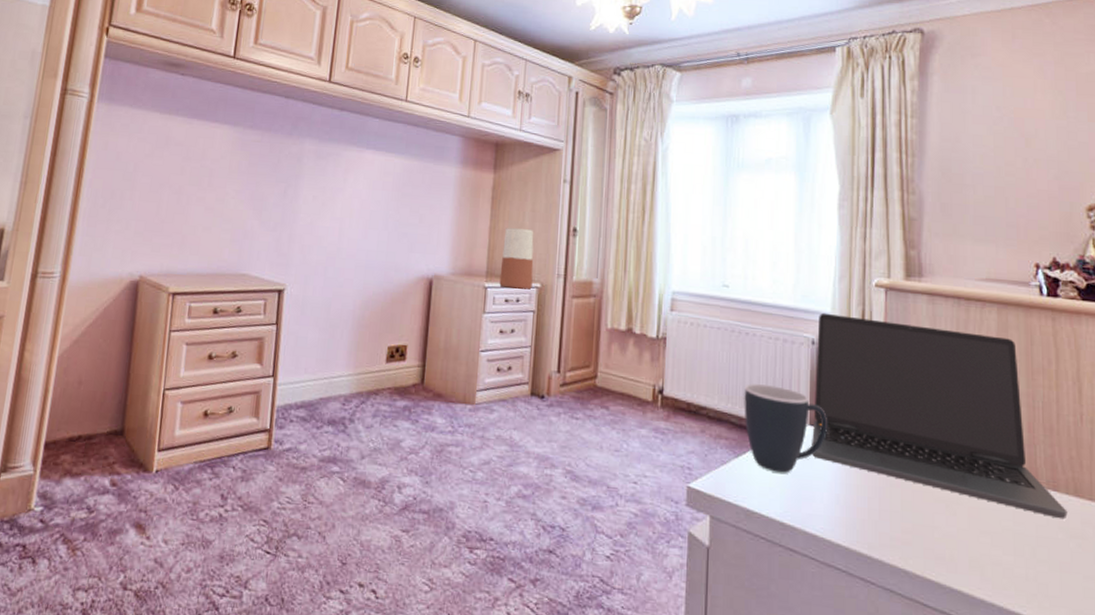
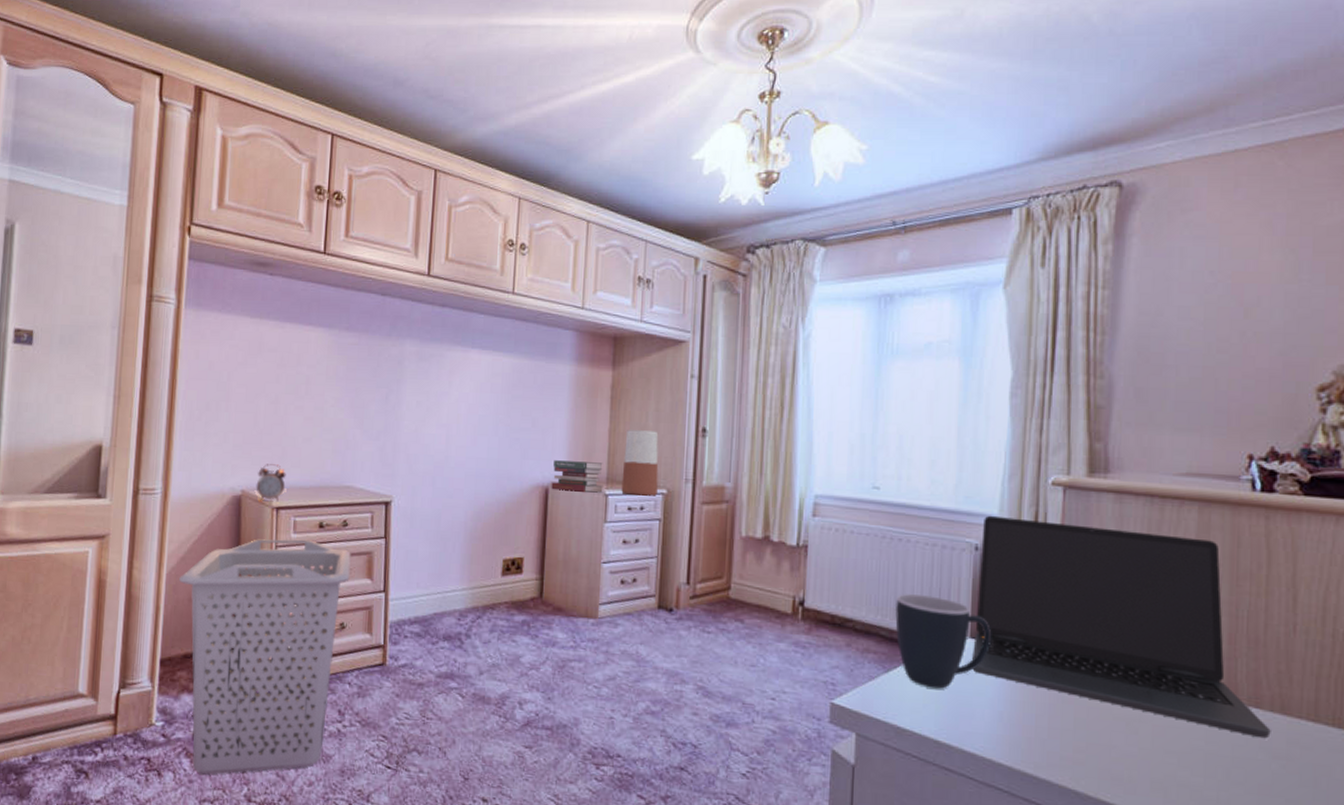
laundry basket: none [69,323,243,562] -> present [179,539,351,775]
alarm clock: none [154,251,185,287] -> present [256,464,286,501]
books: none [435,254,483,286] -> present [551,460,603,493]

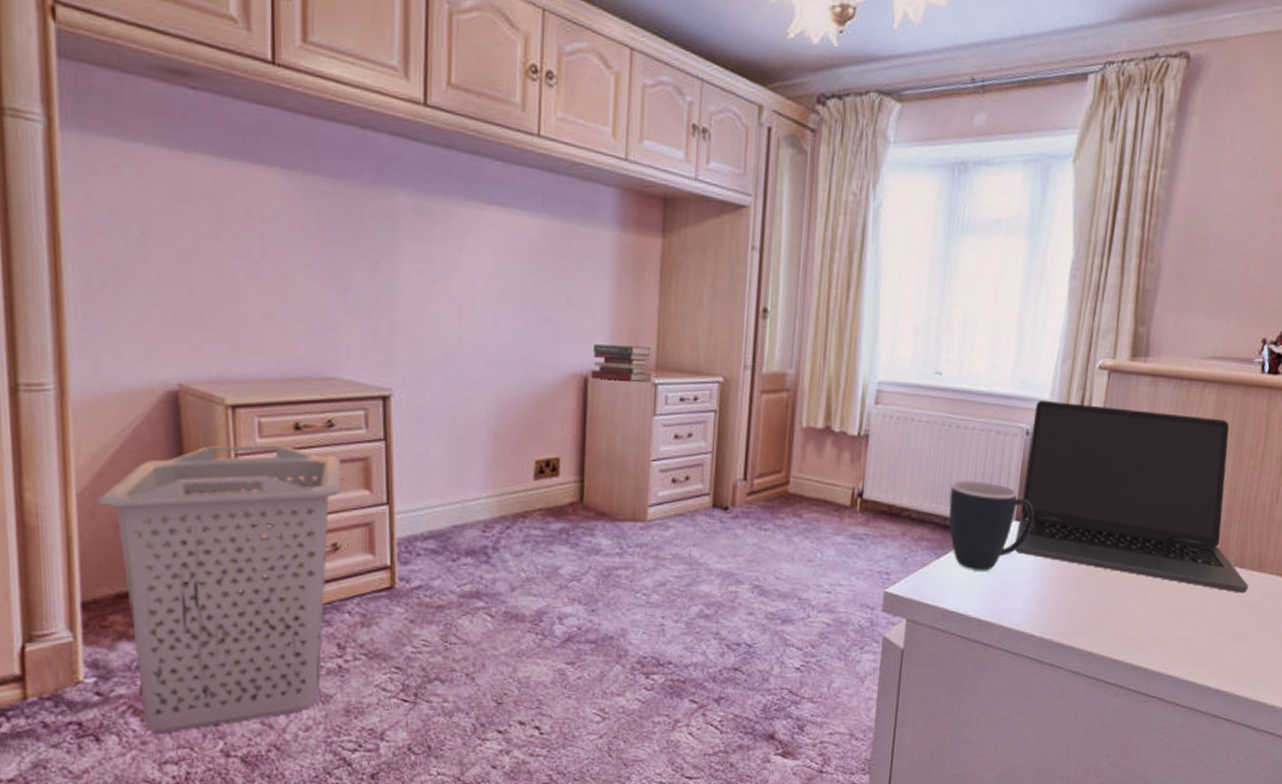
alarm clock: present [256,464,286,501] -> none [199,349,243,398]
vase: present [621,430,659,496] -> none [672,309,715,385]

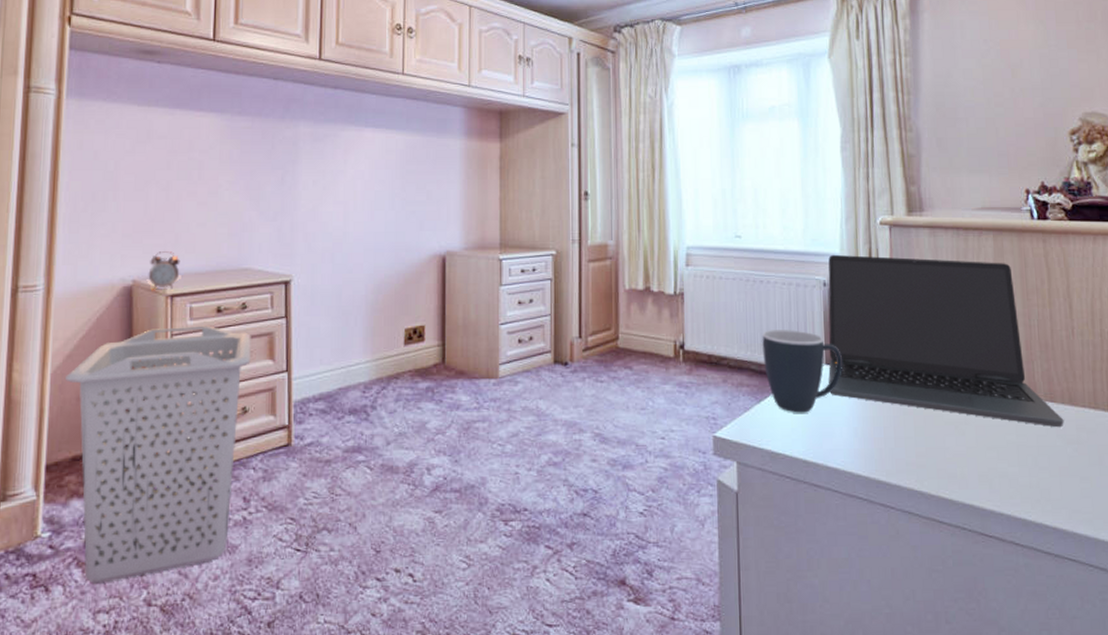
alarm clock: none [199,349,243,398] -> present [148,251,180,290]
books: present [591,344,652,383] -> none [448,229,497,259]

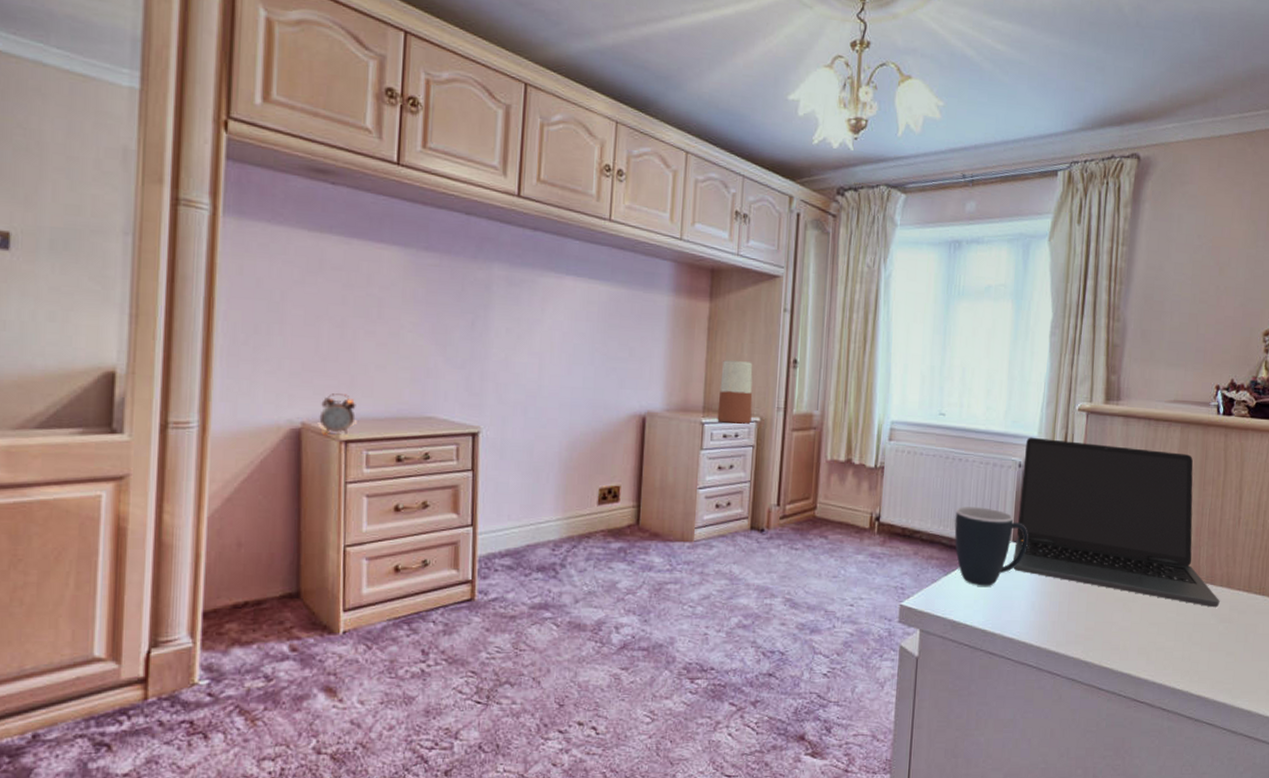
laundry basket: present [66,325,251,583] -> none [225,474,434,731]
vase: none [514,197,547,258] -> present [717,360,753,424]

